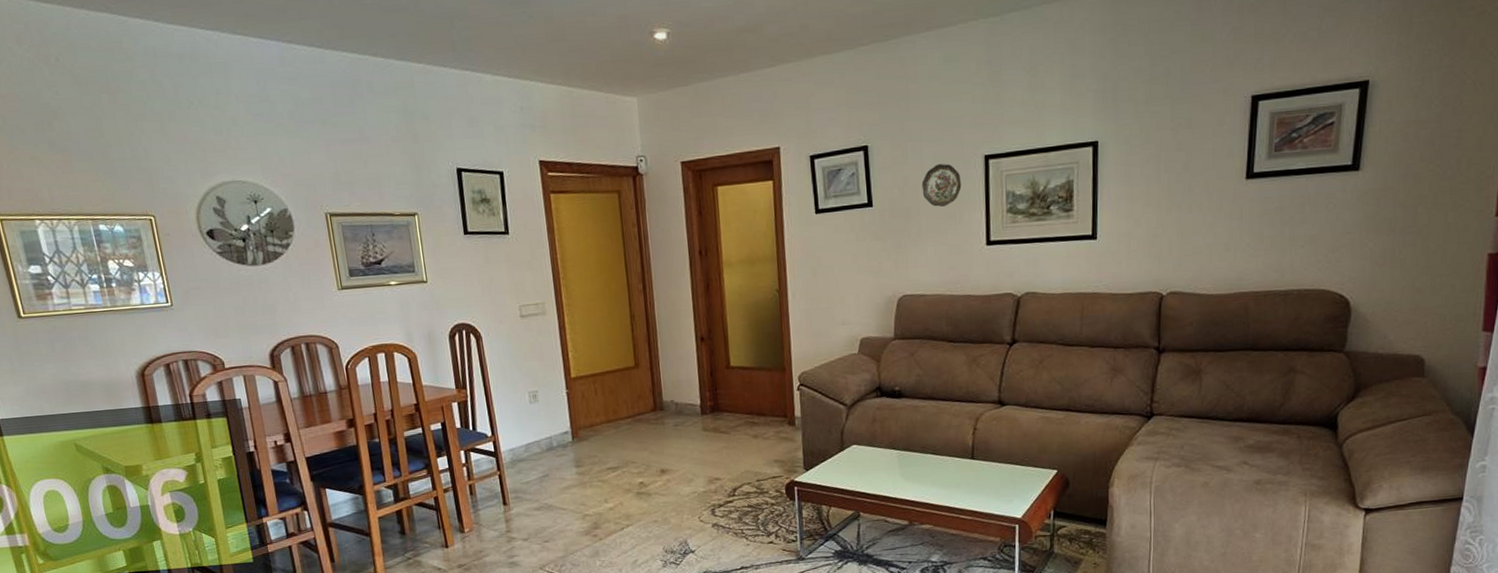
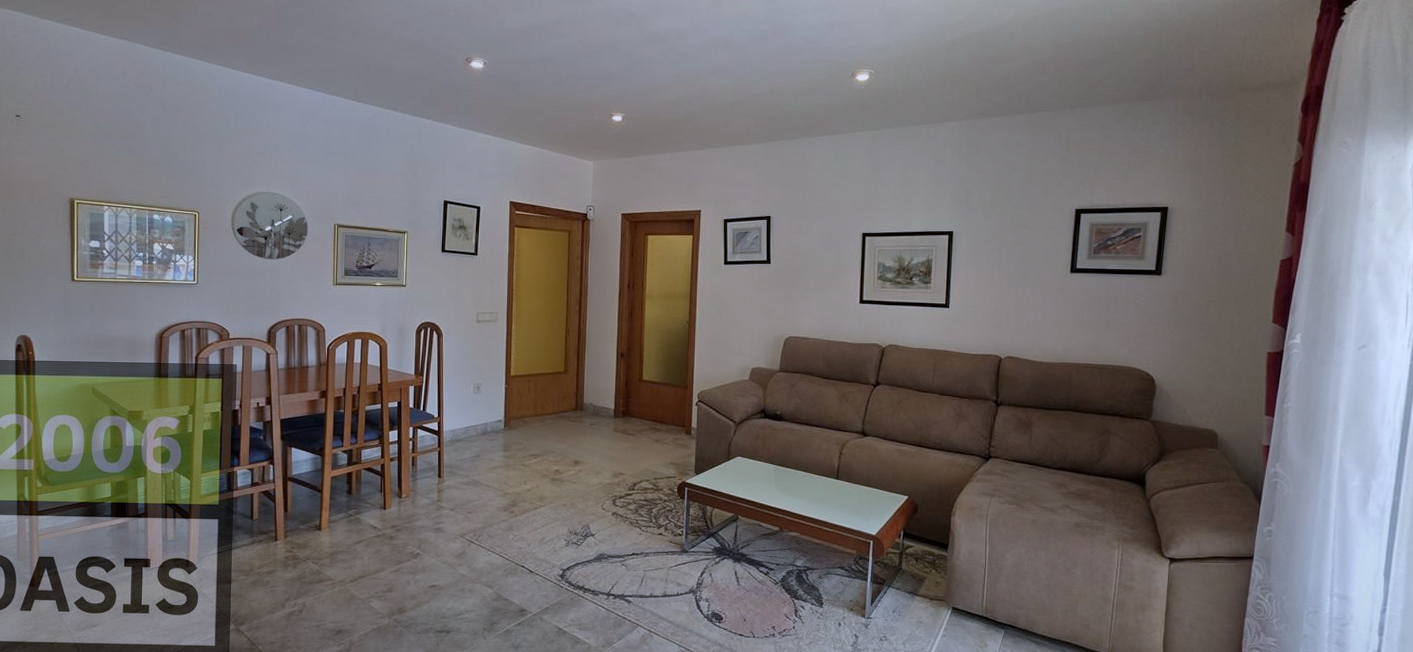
decorative plate: present [921,163,962,207] -> none [811,236,843,269]

